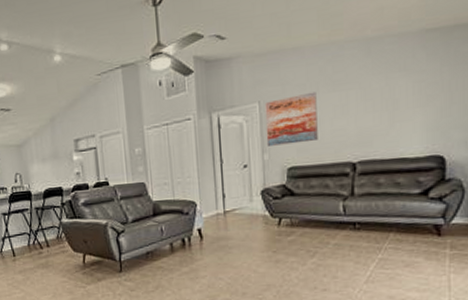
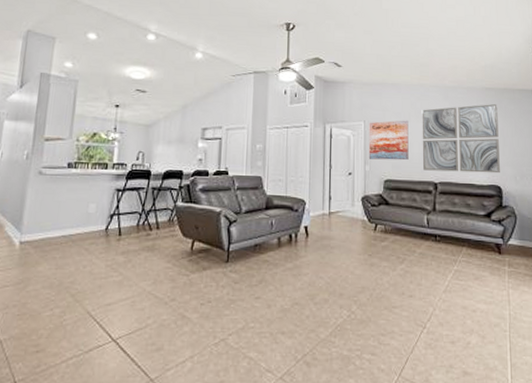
wall art: none [334,48,444,150] -> present [421,103,500,174]

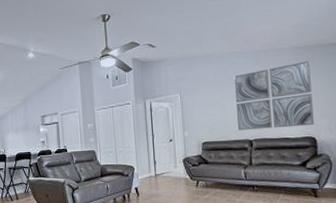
wall art: present [368,120,409,161] -> none [184,87,224,126]

